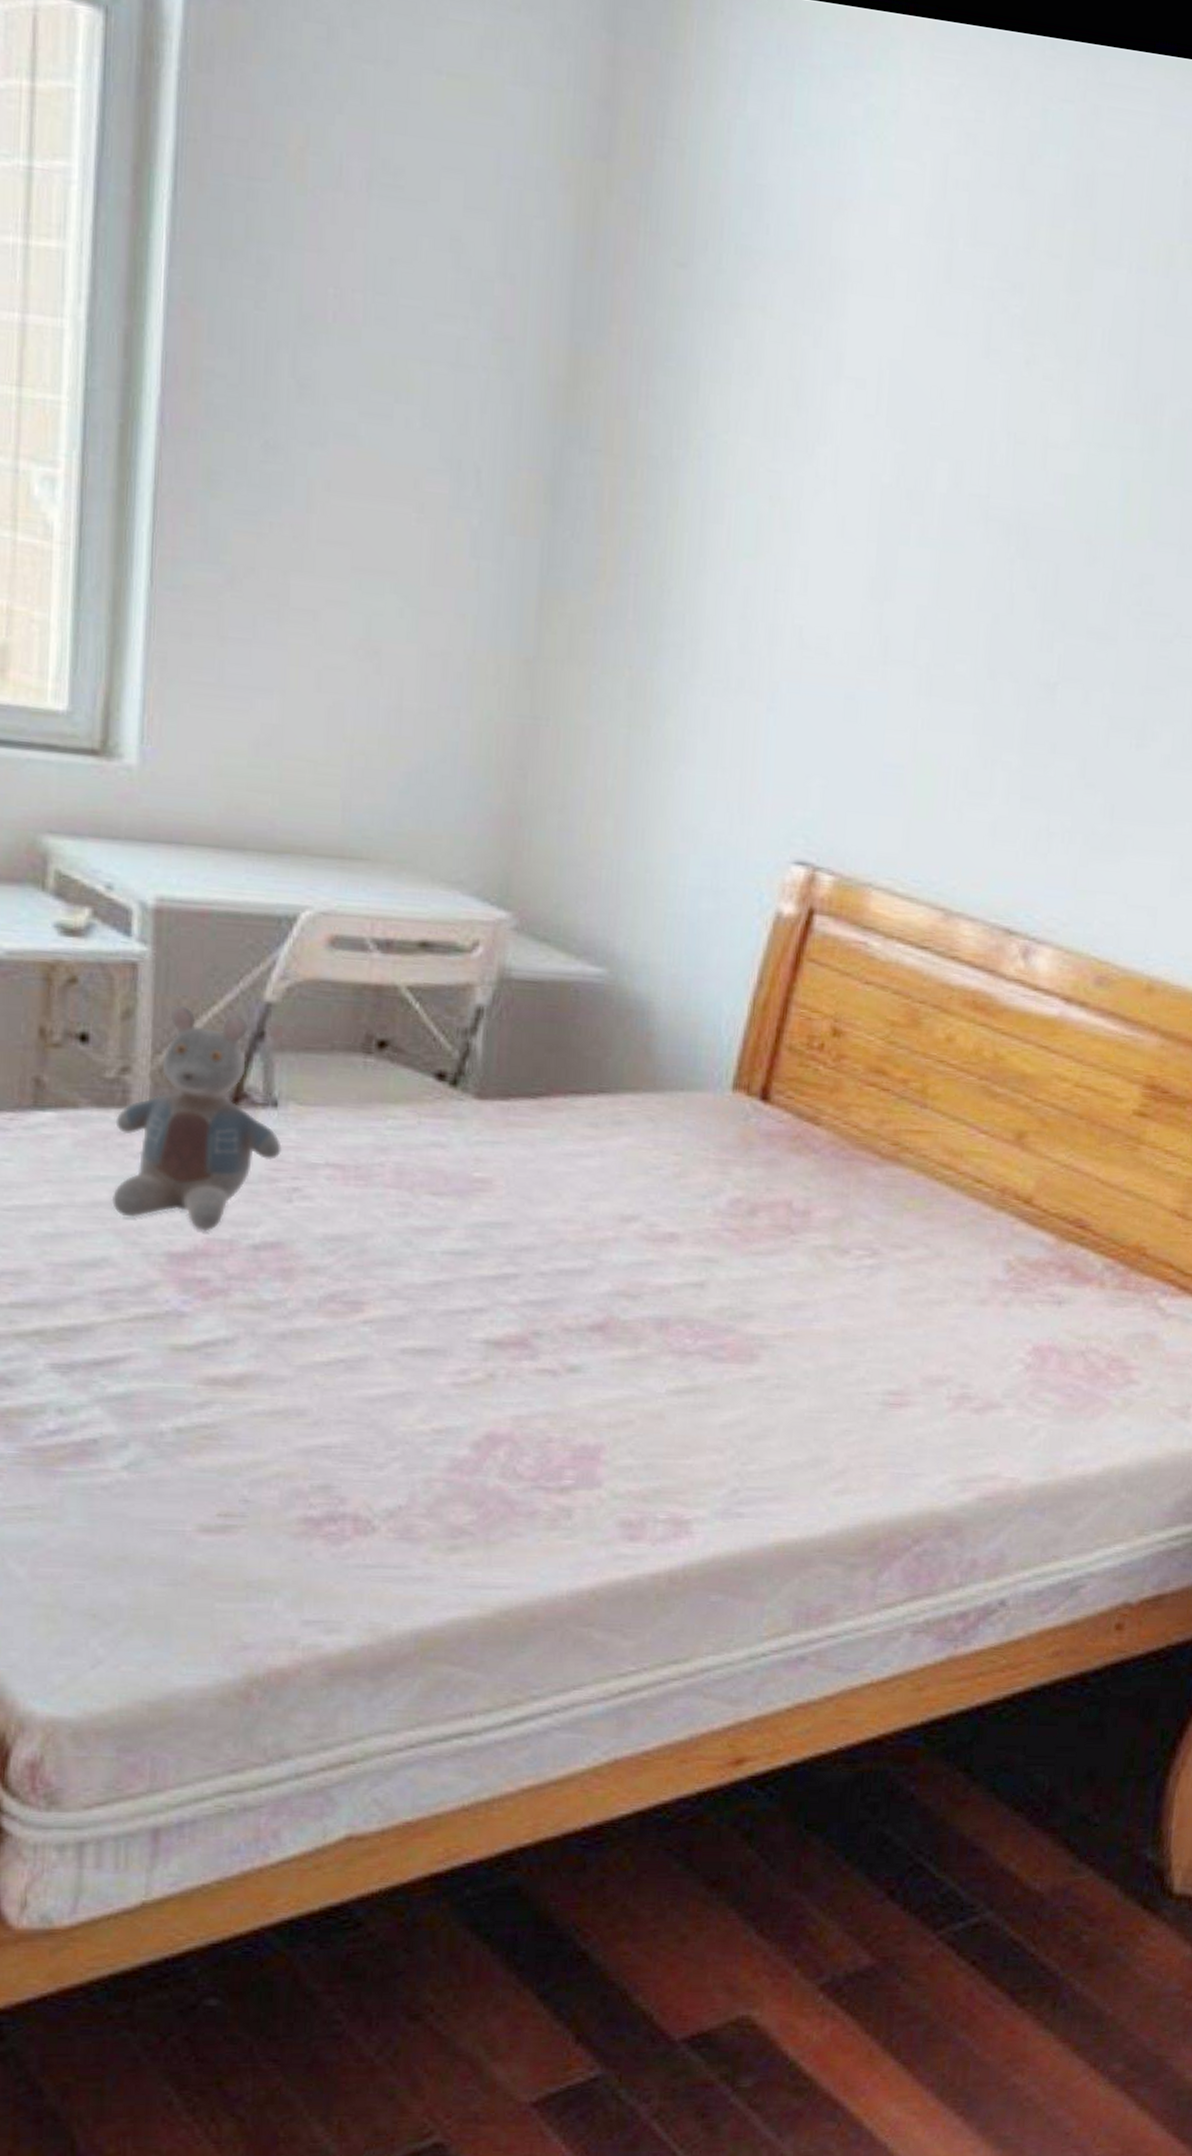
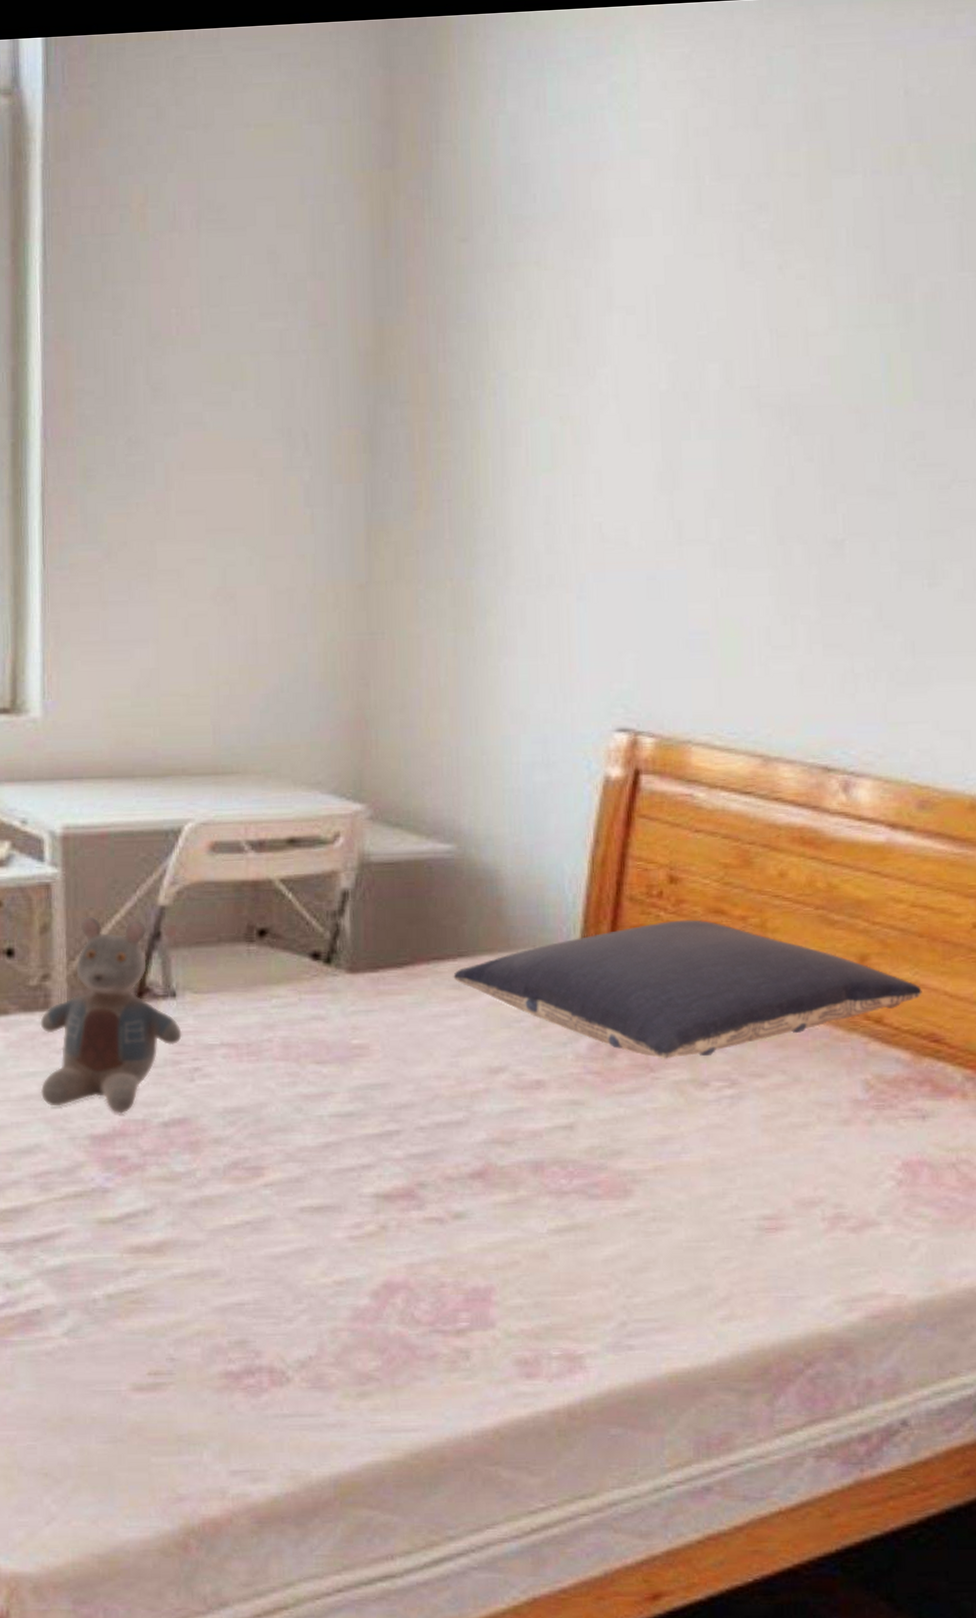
pillow: none [591,1076,1075,1223] -> present [453,919,922,1059]

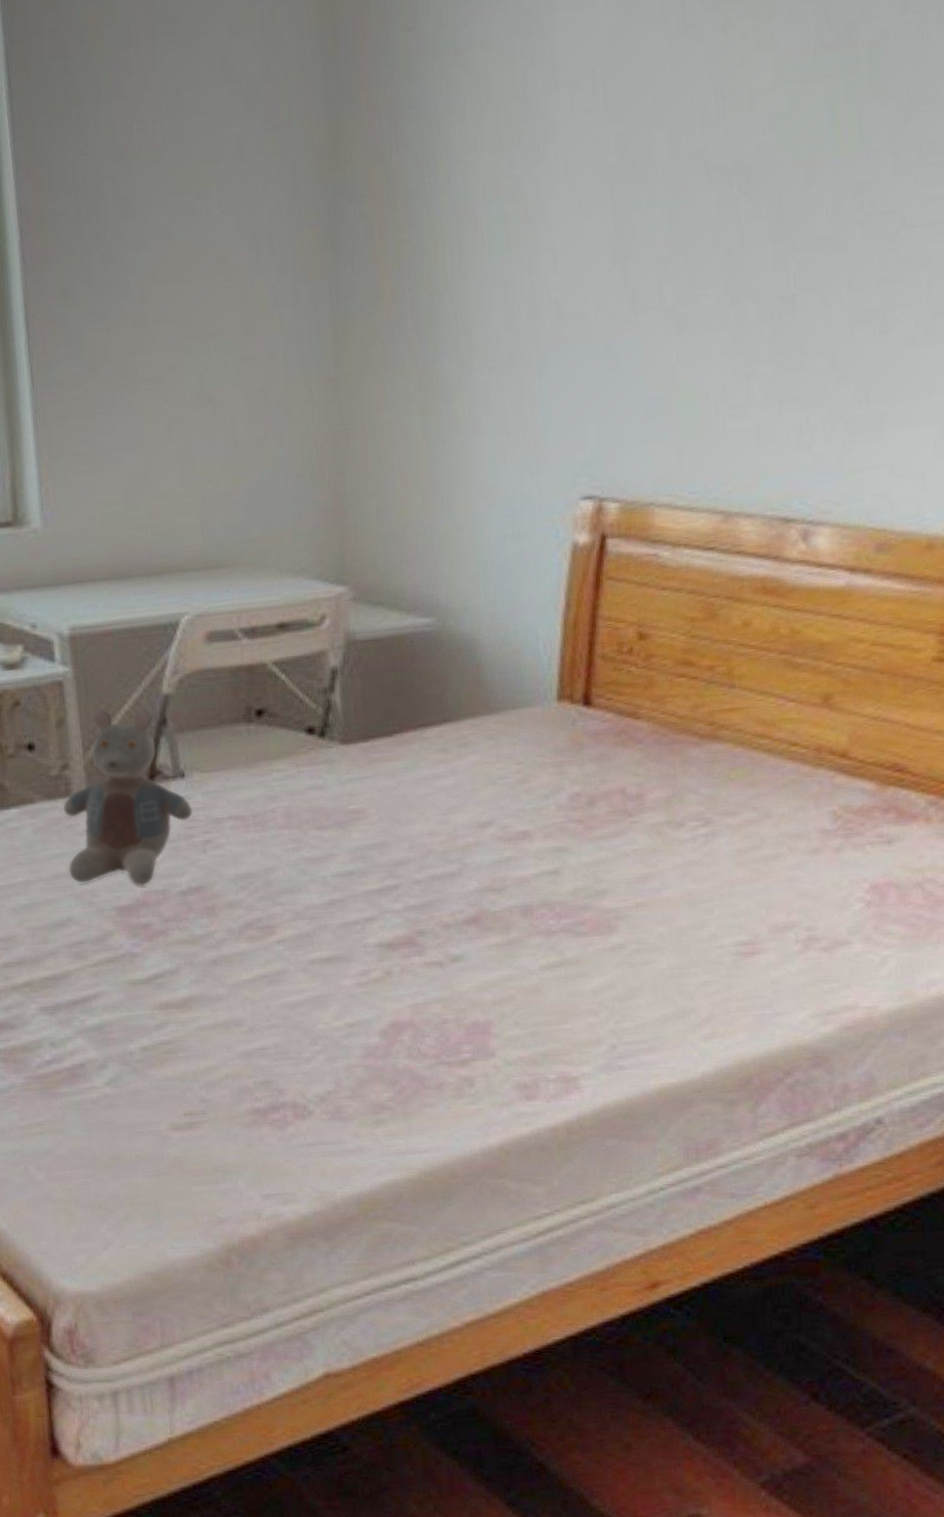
pillow: present [453,919,922,1059] -> none [439,672,885,804]

